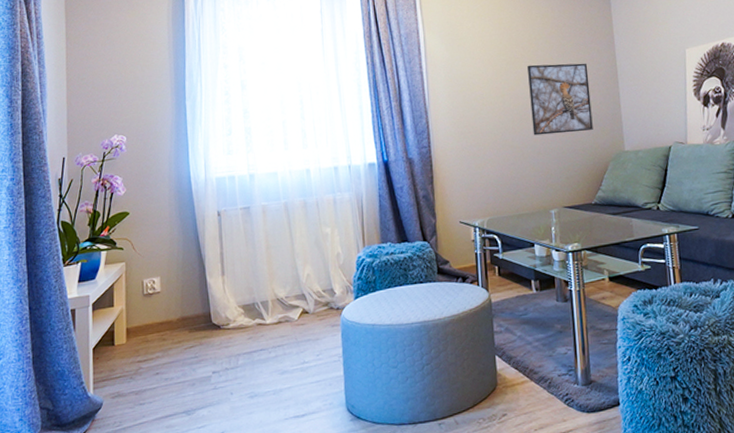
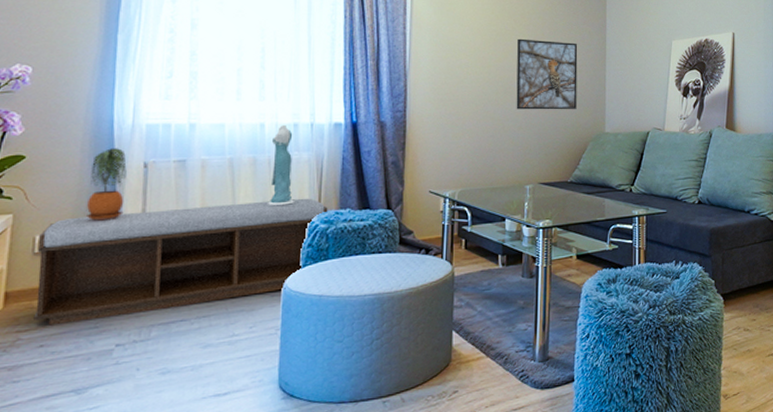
bench: none [146,234,371,356] -> present [33,198,328,326]
potted plant: none [178,200,206,265] -> present [85,148,127,221]
dress: none [317,168,342,243] -> present [267,124,294,205]

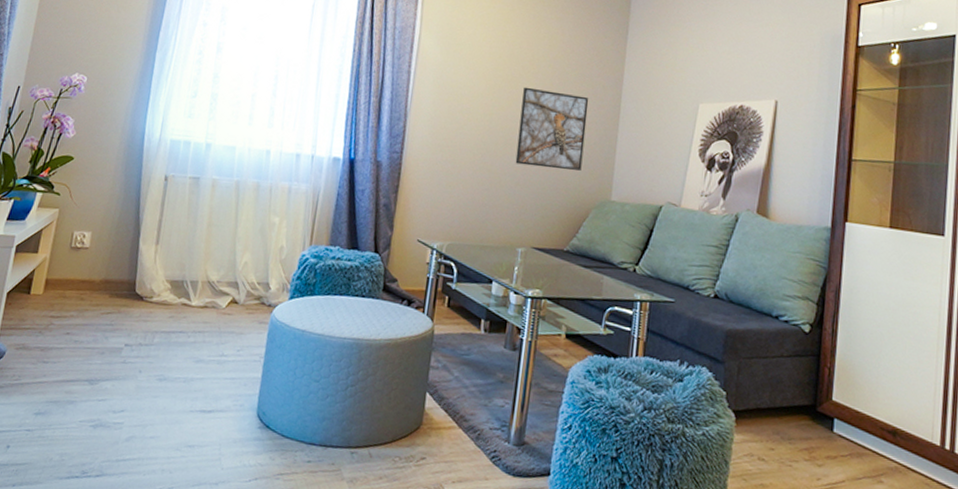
bench: present [33,198,328,326] -> none [64,219,319,319]
potted plant: present [85,148,127,221] -> none [113,158,151,226]
dress: present [267,124,294,205] -> none [264,153,295,234]

